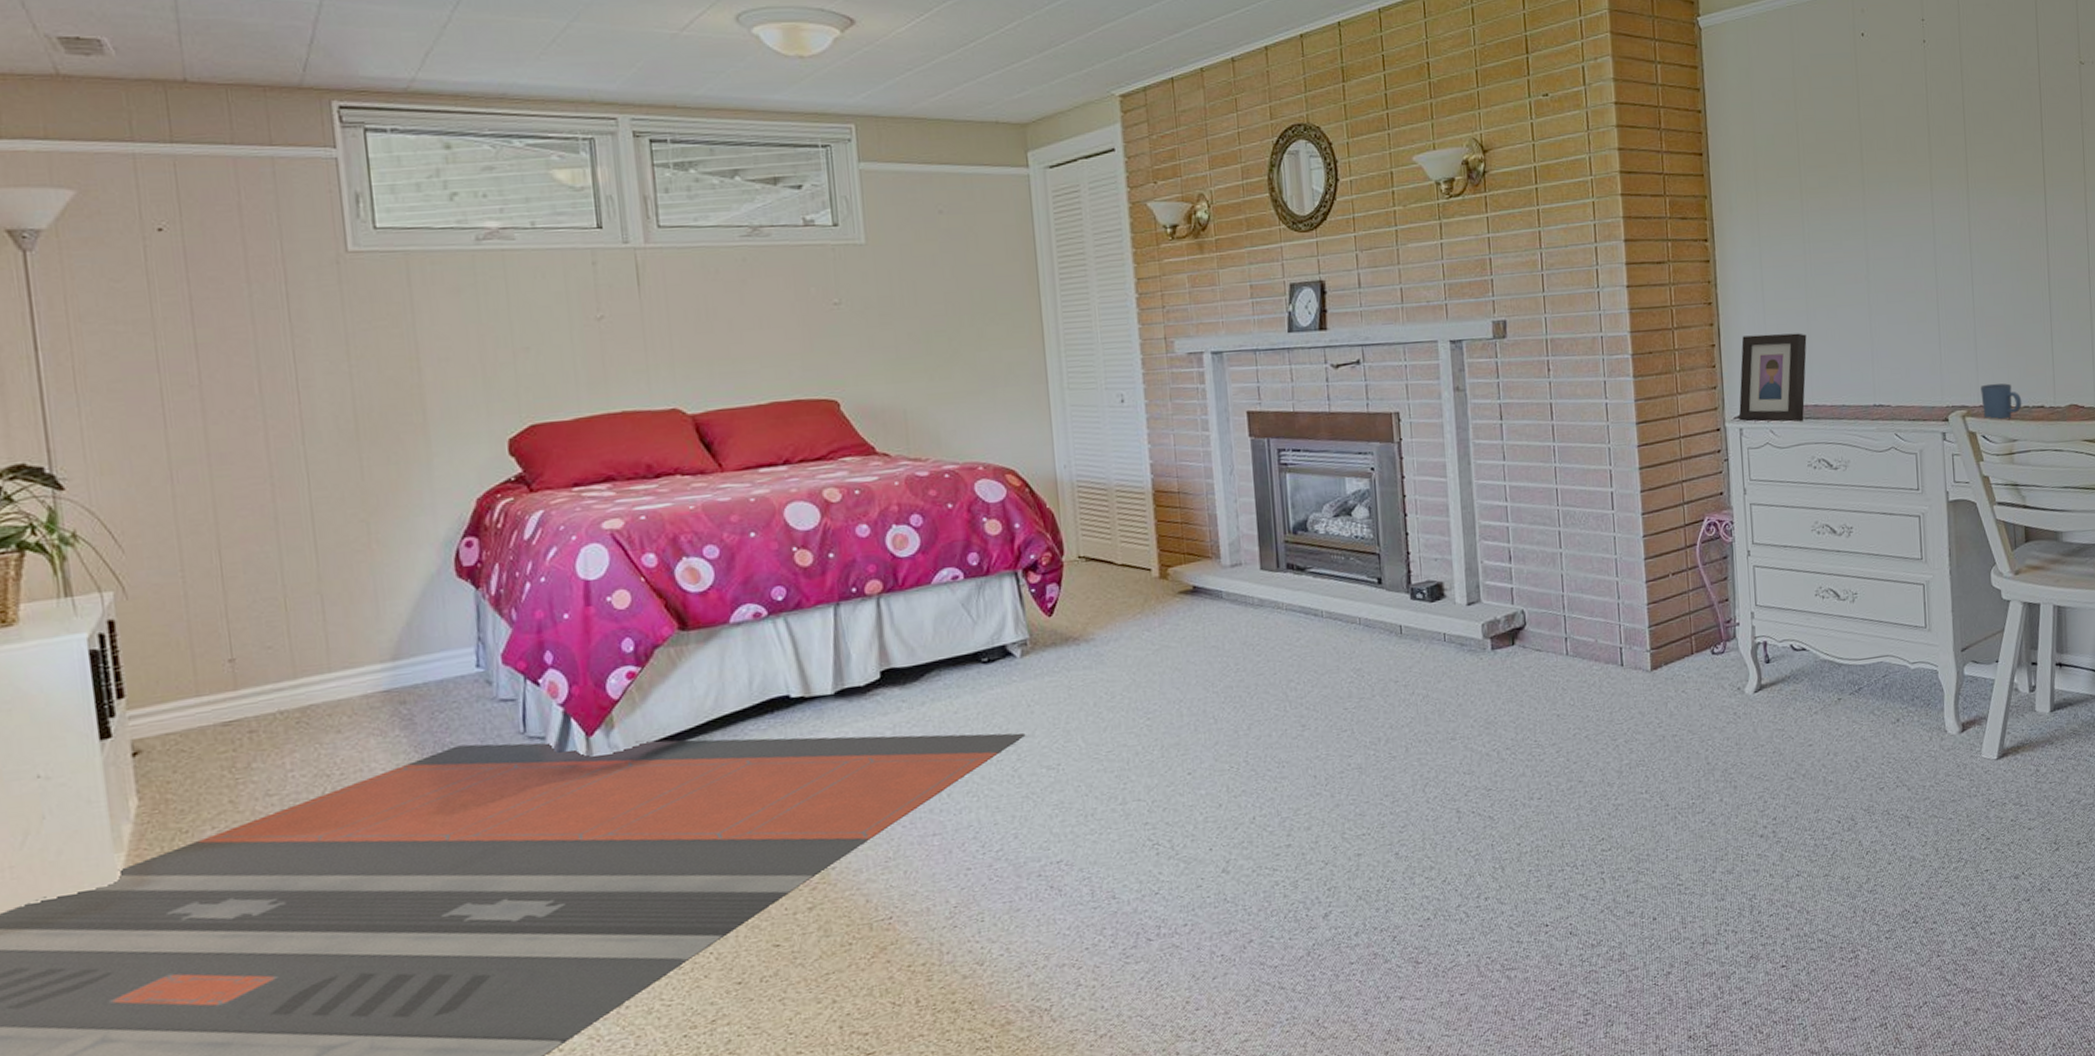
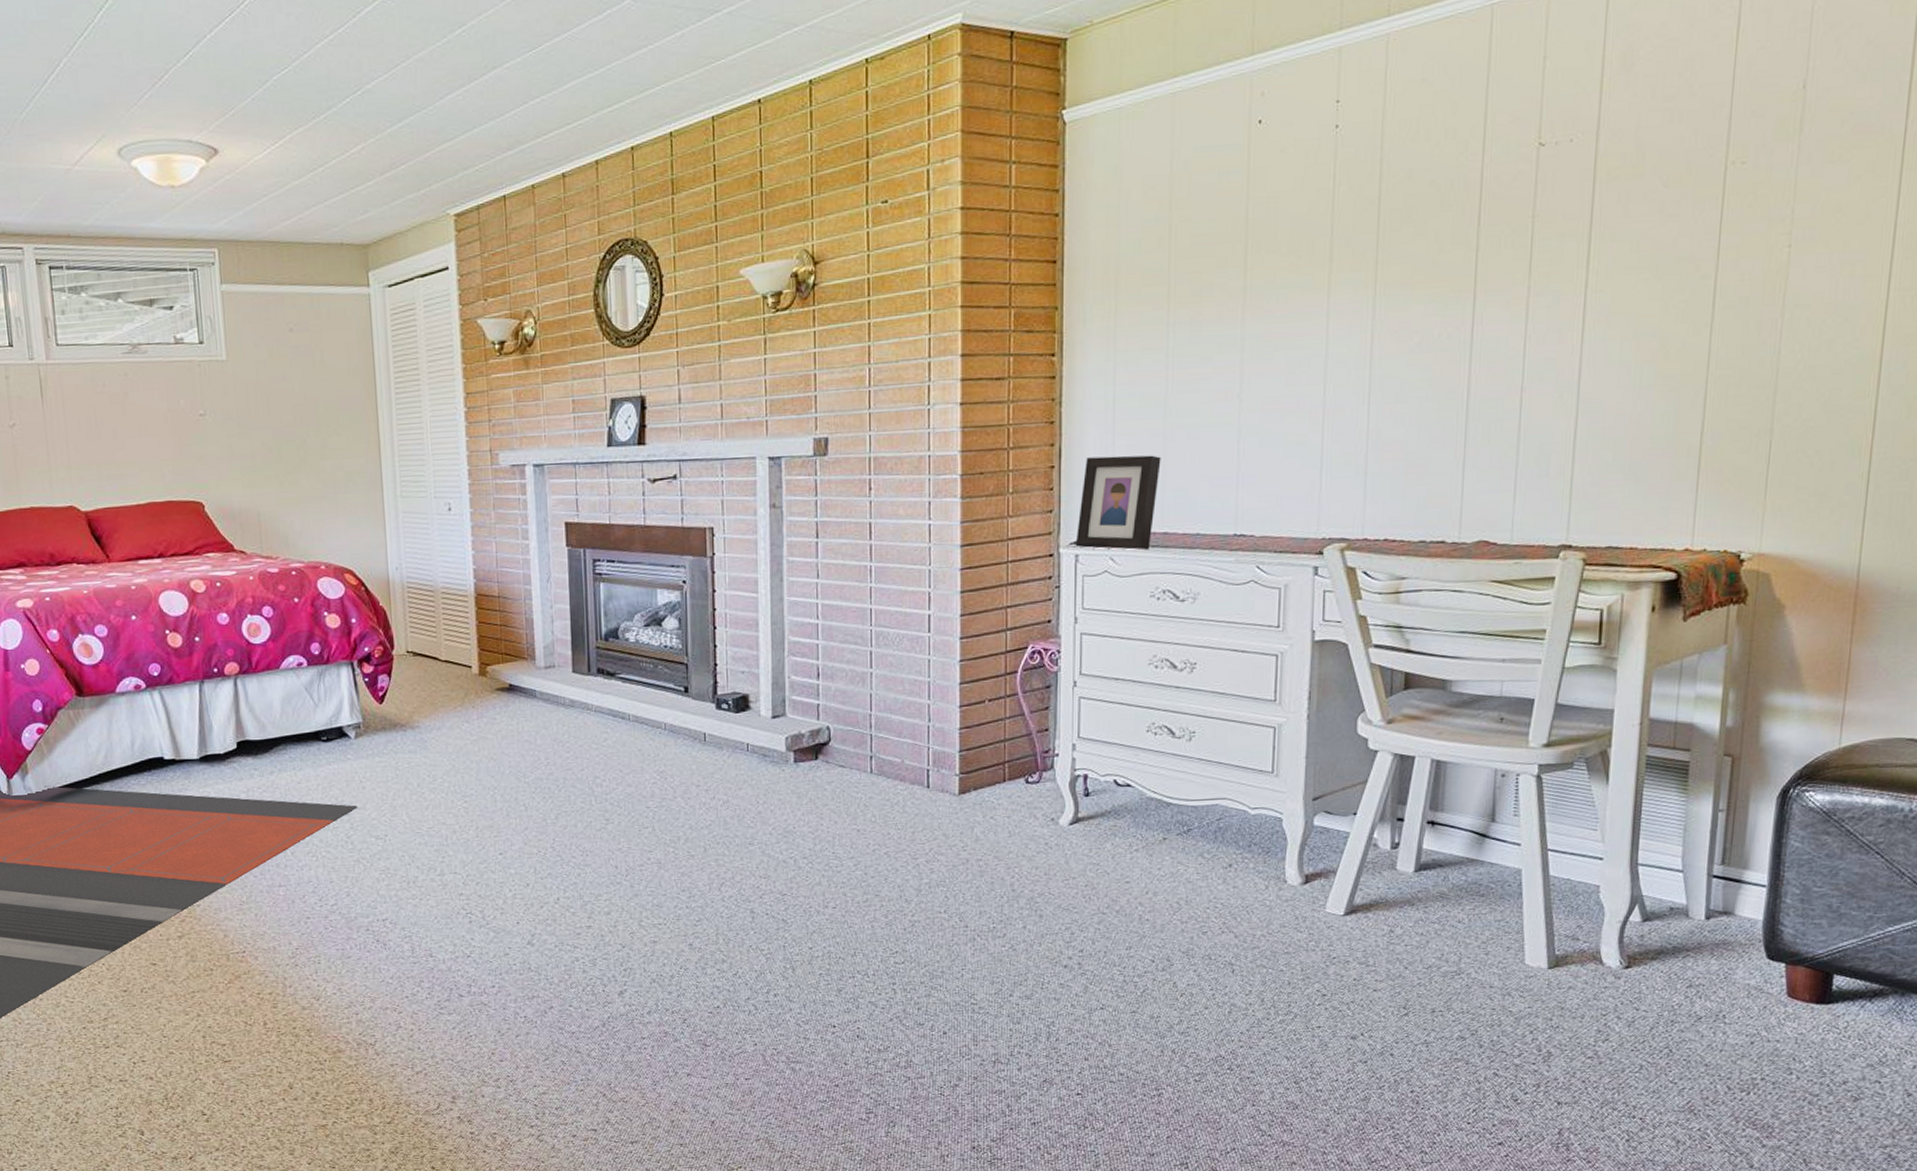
mug: present [1980,383,2022,420] -> none [1366,514,1418,556]

